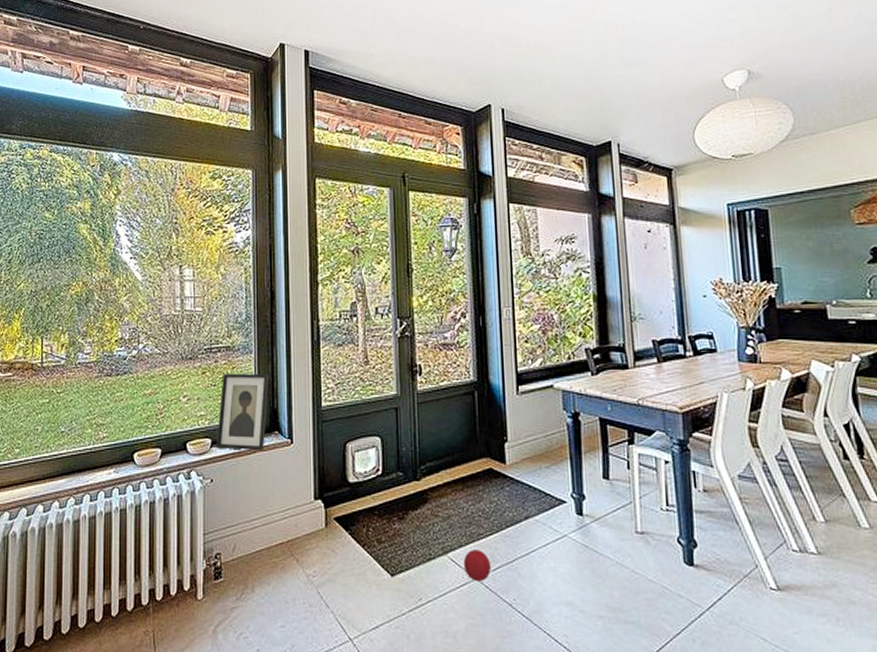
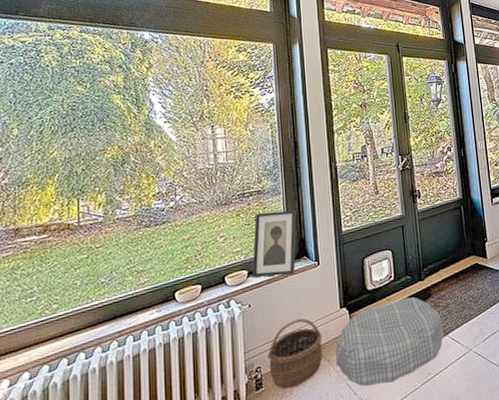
wicker basket: none [229,505,292,585] -> present [267,318,323,389]
dog bed: none [305,499,441,601] -> present [335,296,444,386]
ball: present [463,550,492,581] -> none [460,327,482,352]

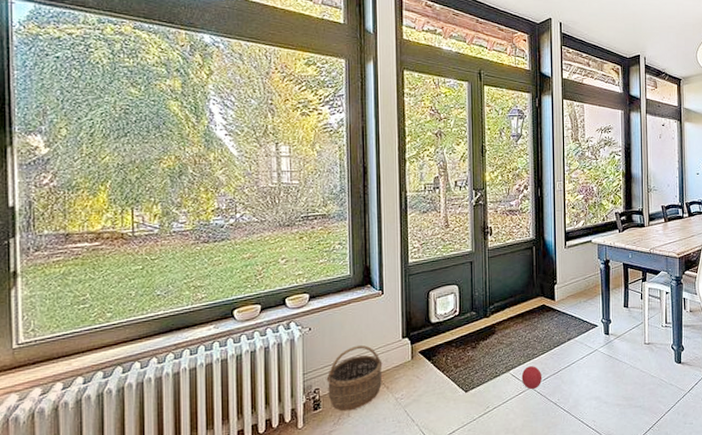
picture frame: present [252,210,297,278] -> none [314,237,362,302]
dog bed: present [335,296,444,386] -> none [394,332,505,414]
ball: none [460,327,482,352] -> present [521,366,543,389]

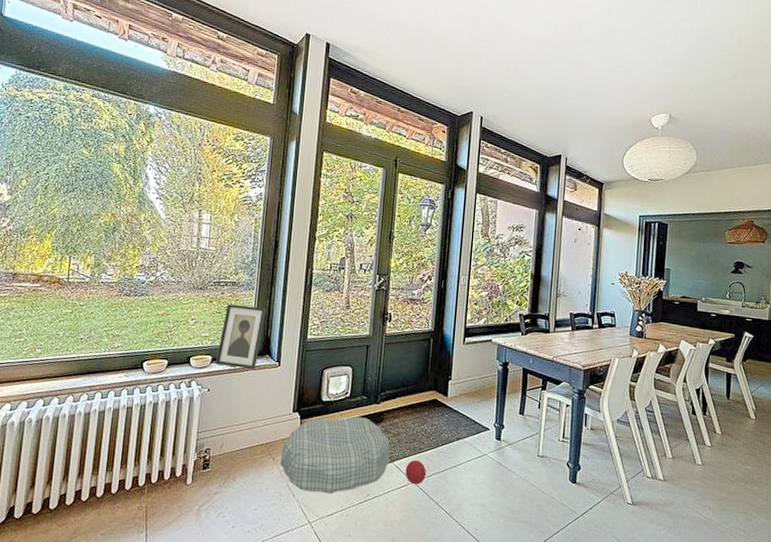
picture frame: none [314,237,362,302] -> present [215,304,266,370]
wicker basket: present [326,345,383,412] -> none [217,413,272,476]
dog bed: none [394,332,505,414] -> present [280,416,390,494]

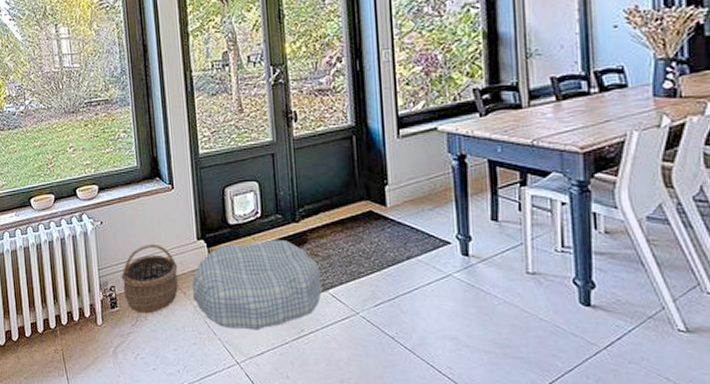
picture frame: present [215,304,266,370] -> none [102,124,148,196]
wicker basket: none [217,413,272,476] -> present [121,245,178,314]
ball: present [405,460,427,484] -> none [344,287,373,315]

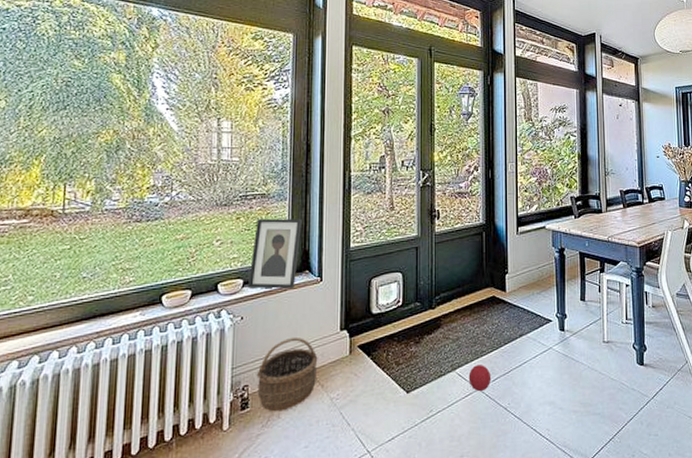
picture frame: none [102,124,148,196] -> present [248,218,302,289]
dog bed: present [192,239,322,330] -> none [330,325,450,417]
ball: none [344,287,373,315] -> present [468,365,492,391]

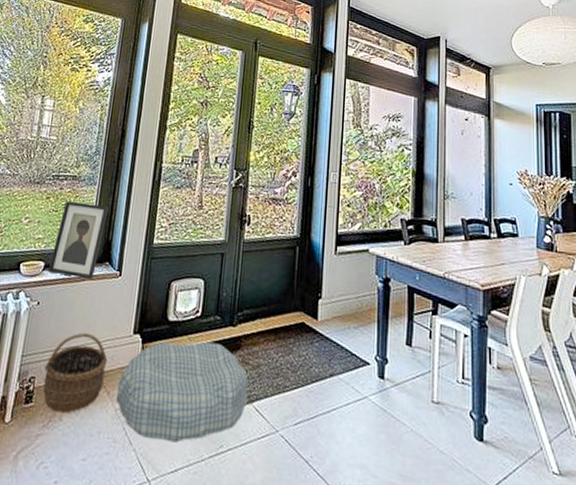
dog bed: none [330,325,450,417] -> present [115,341,249,443]
ball: present [468,365,492,391] -> none [266,401,294,434]

